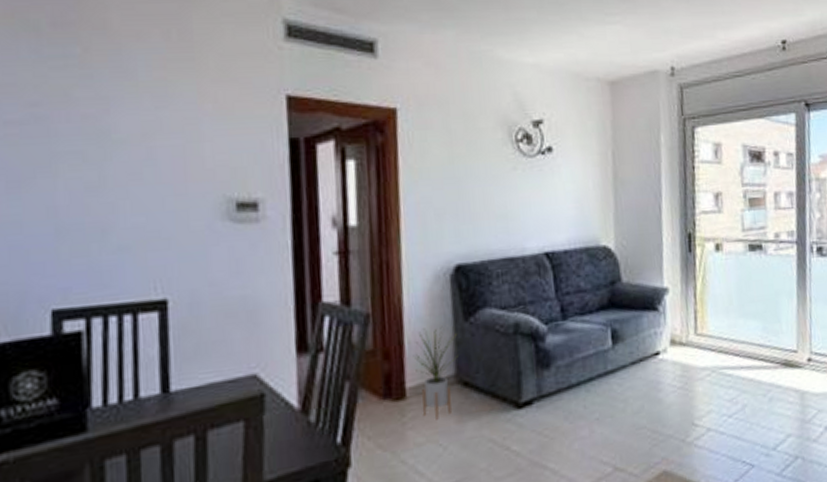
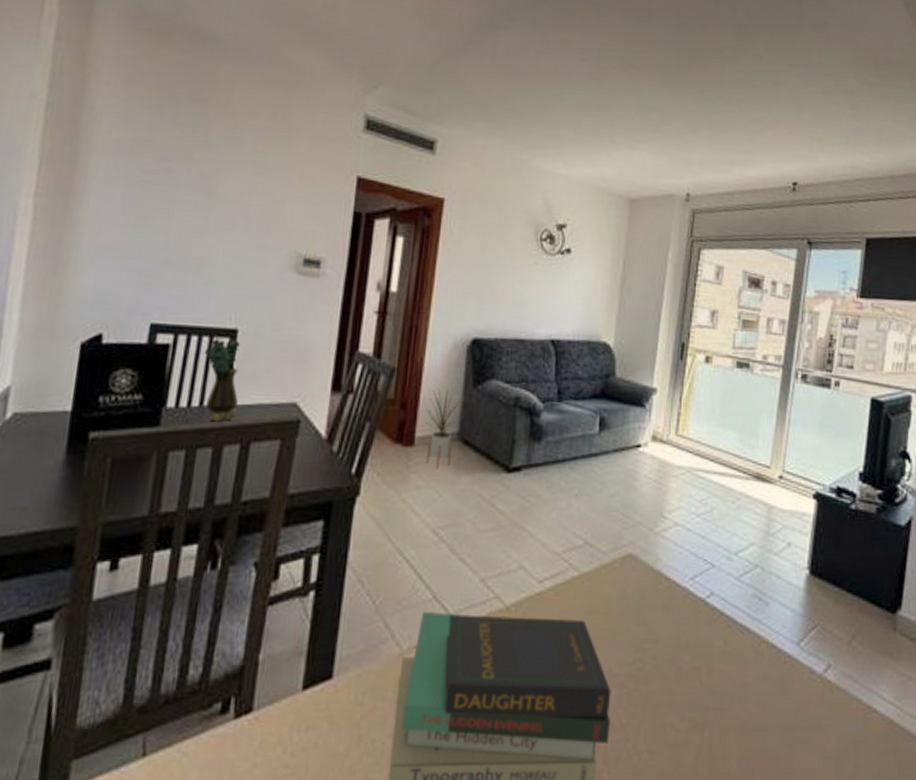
vase: none [129,310,183,415] -> present [204,335,240,422]

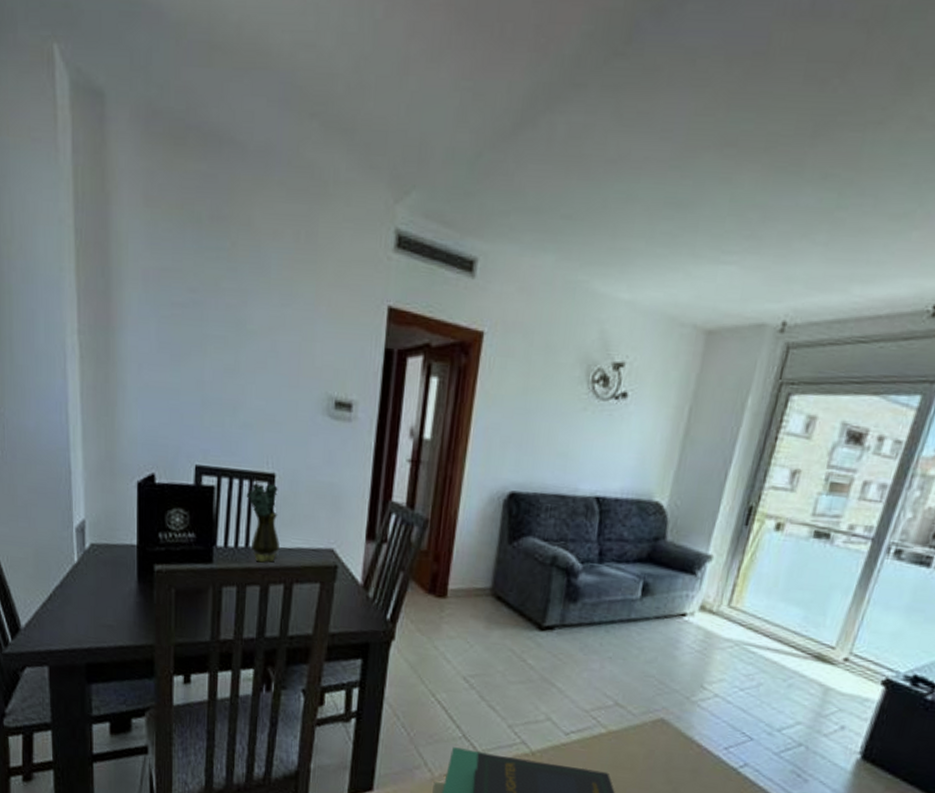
house plant: present [425,388,465,469] -> none [458,542,499,622]

